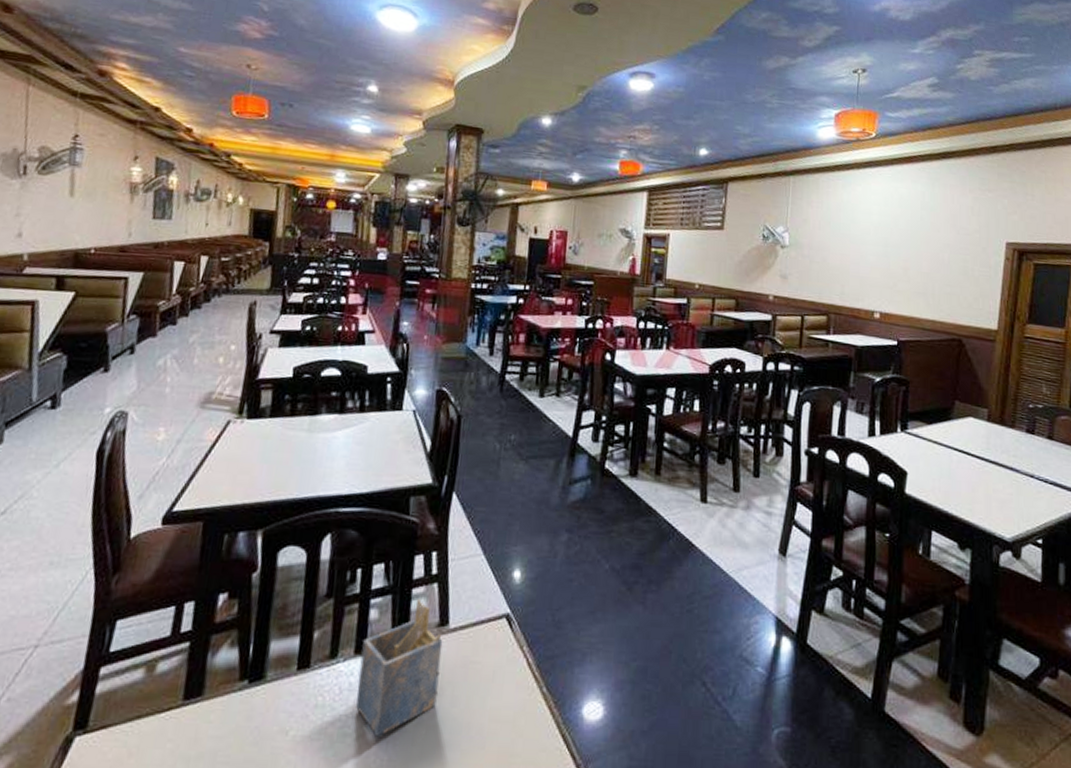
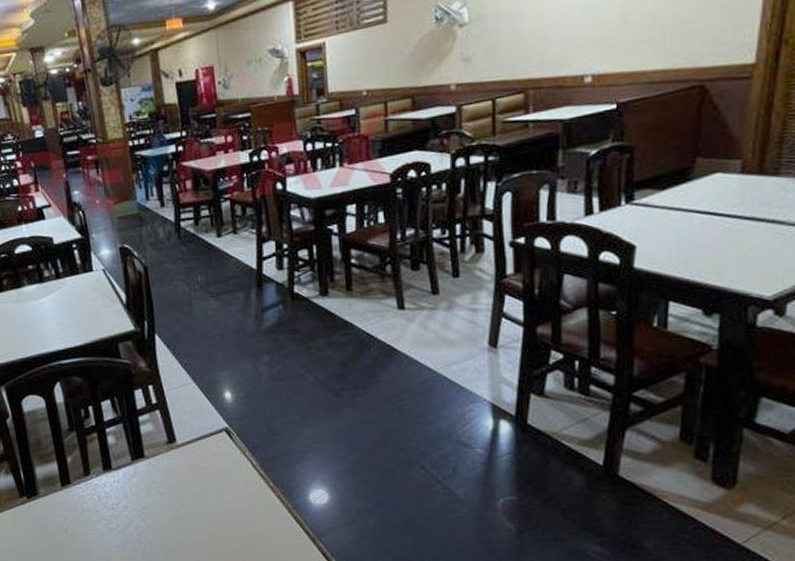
napkin holder: present [356,599,443,737] -> none [108,424,180,529]

